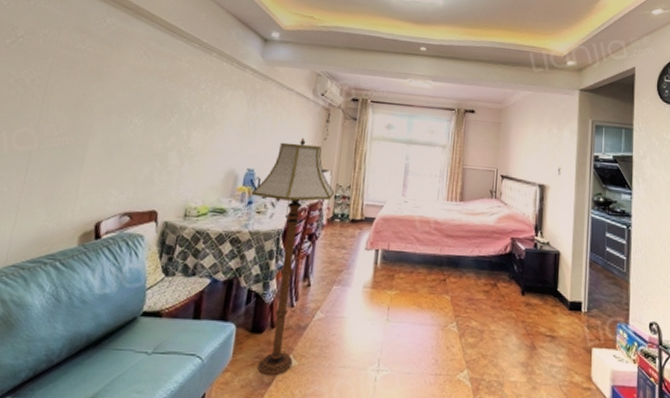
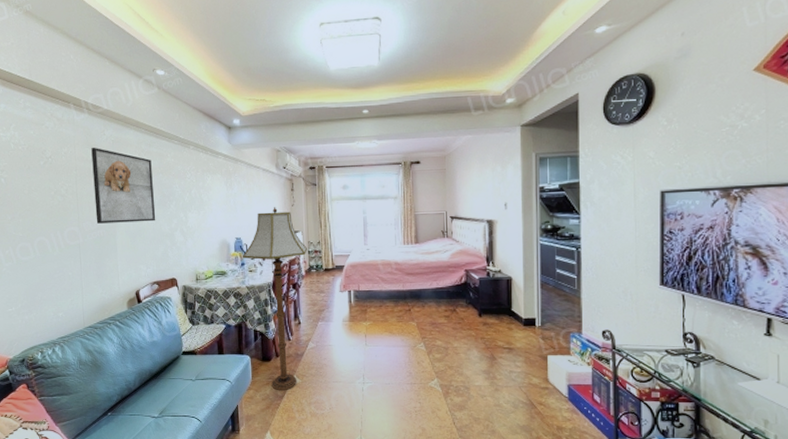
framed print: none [63,33,159,135] -> present [91,147,156,224]

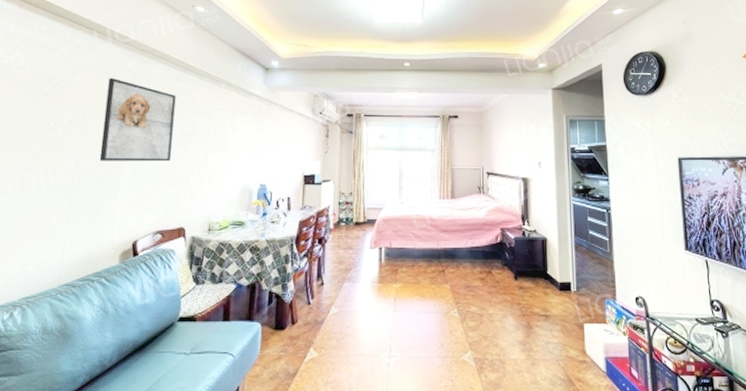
floor lamp: present [242,207,307,391] -> none [265,153,338,368]

